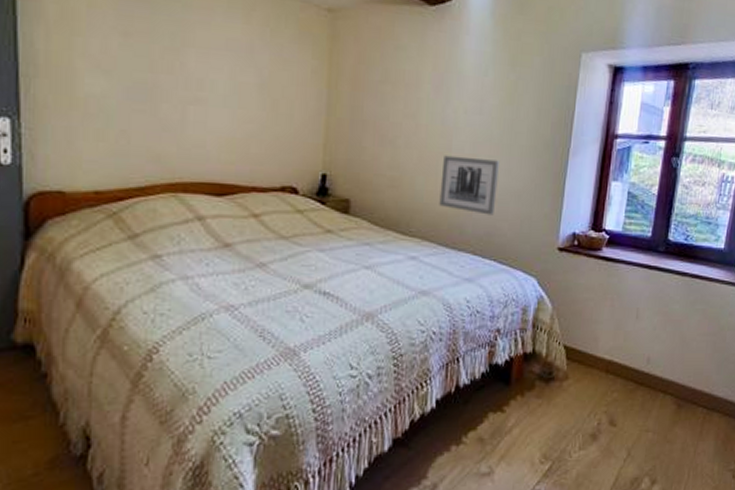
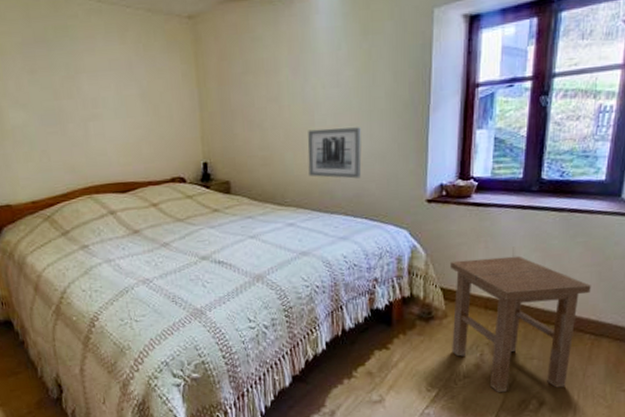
stool: none [569,317,706,468] -> present [450,256,591,392]

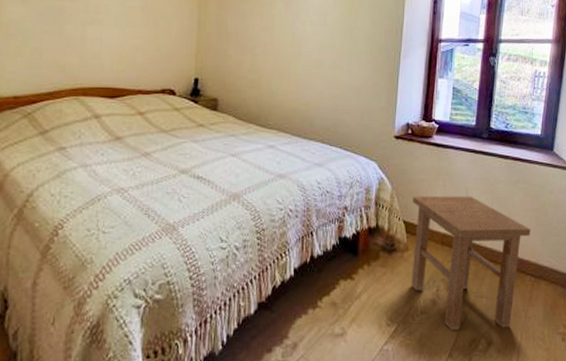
wall art: present [307,127,362,179] -> none [292,60,342,110]

